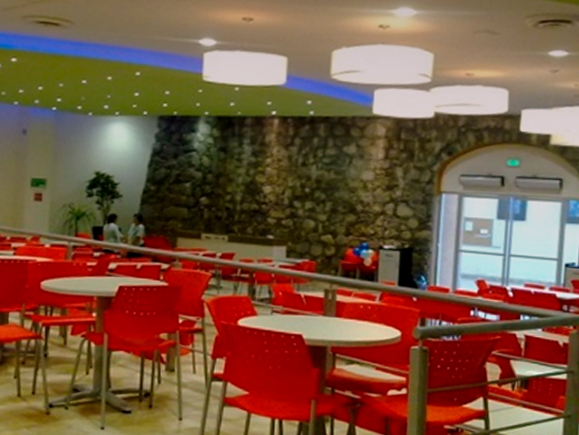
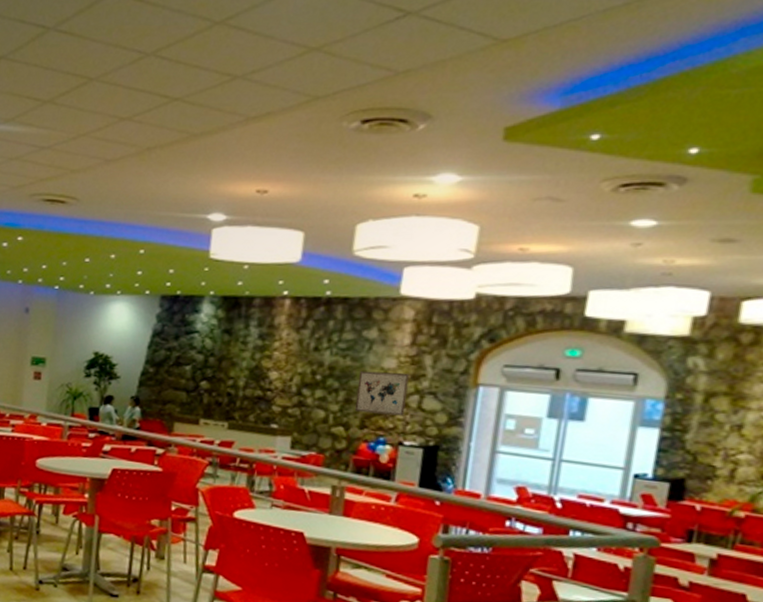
wall art: none [340,183,385,223] -> present [354,370,409,416]

